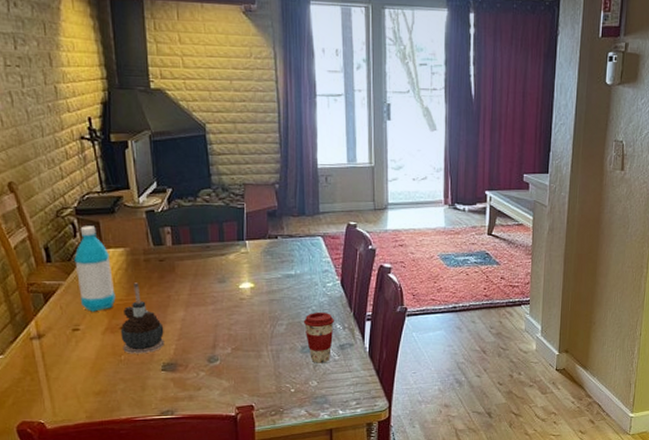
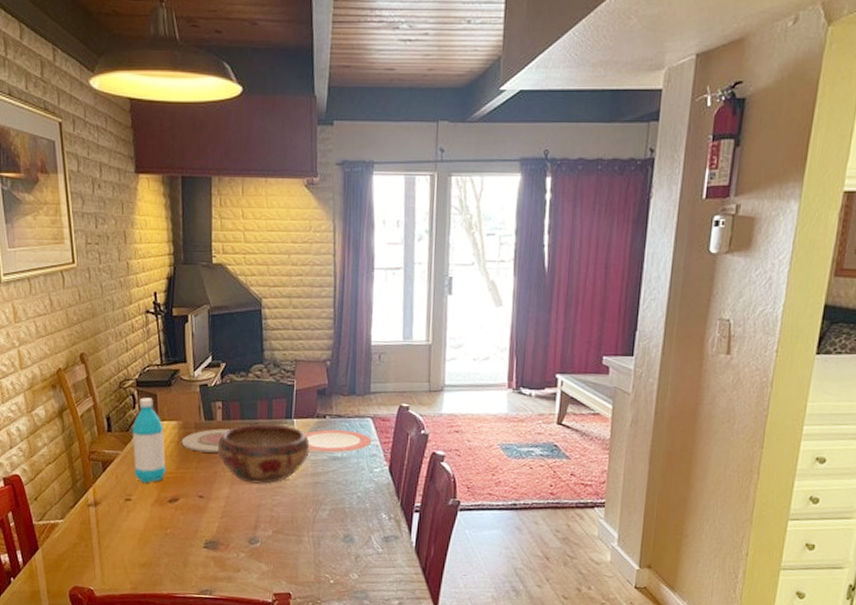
candle: present [120,283,165,354] -> none [168,456,209,530]
plate: none [130,254,182,277] -> present [181,429,231,453]
decorative bowl: none [170,246,264,305] -> present [218,424,310,484]
plate: none [256,249,323,271] -> present [303,429,372,453]
coffee cup: present [303,311,334,363] -> none [347,498,380,555]

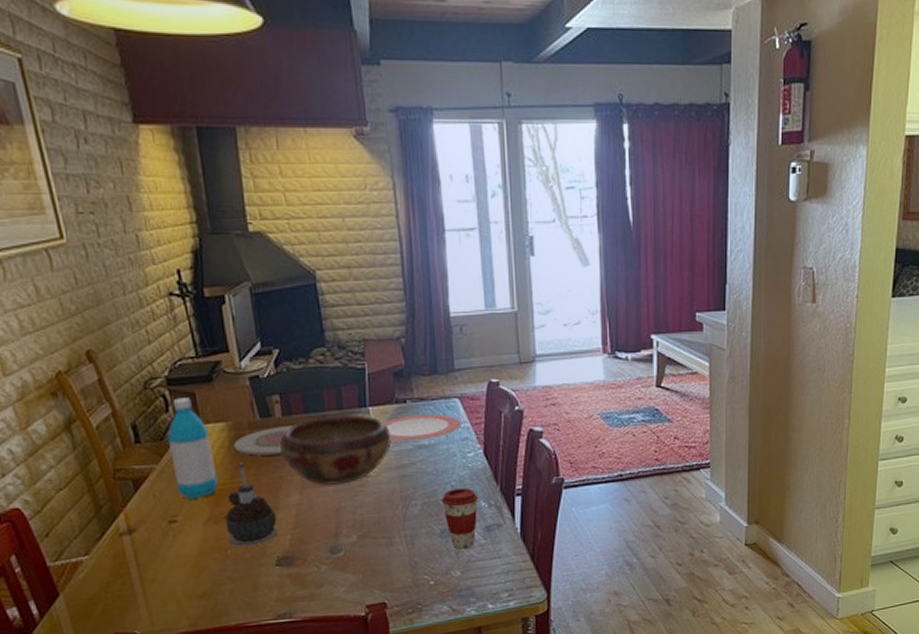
candle: none [168,456,209,530] -> present [225,462,278,548]
coffee cup: none [347,498,380,555] -> present [441,487,478,550]

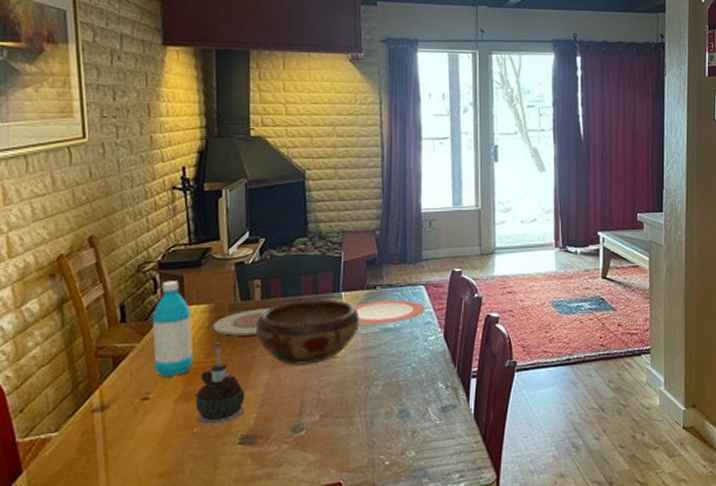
coffee cup: present [441,487,478,550] -> none [401,369,436,430]

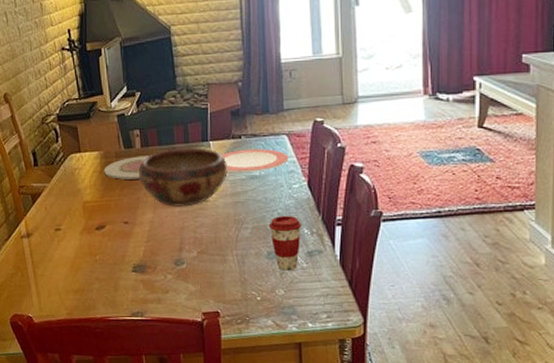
water bottle: present [152,281,194,377] -> none [56,131,92,213]
candle: present [195,342,245,426] -> none [95,185,135,255]
coffee cup: none [401,369,436,430] -> present [268,215,301,271]

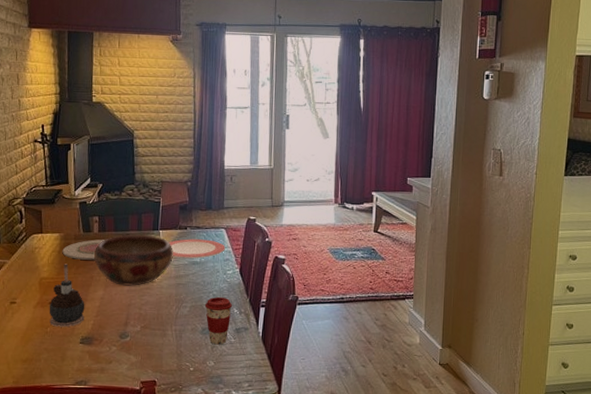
candle: none [95,185,135,255] -> present [49,264,85,327]

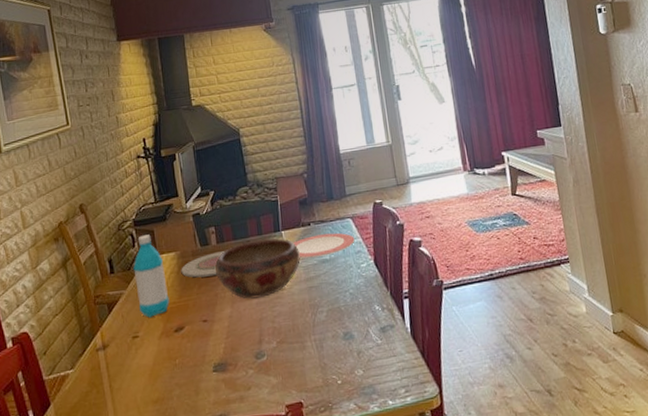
water bottle: none [18,213,48,288] -> present [133,234,170,318]
candle: present [49,264,85,327] -> none [174,284,215,357]
coffee cup: present [204,296,232,345] -> none [342,294,373,350]

